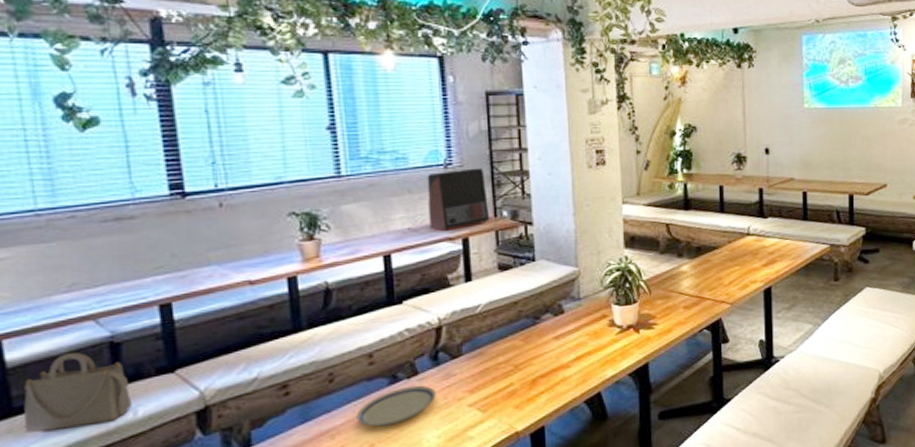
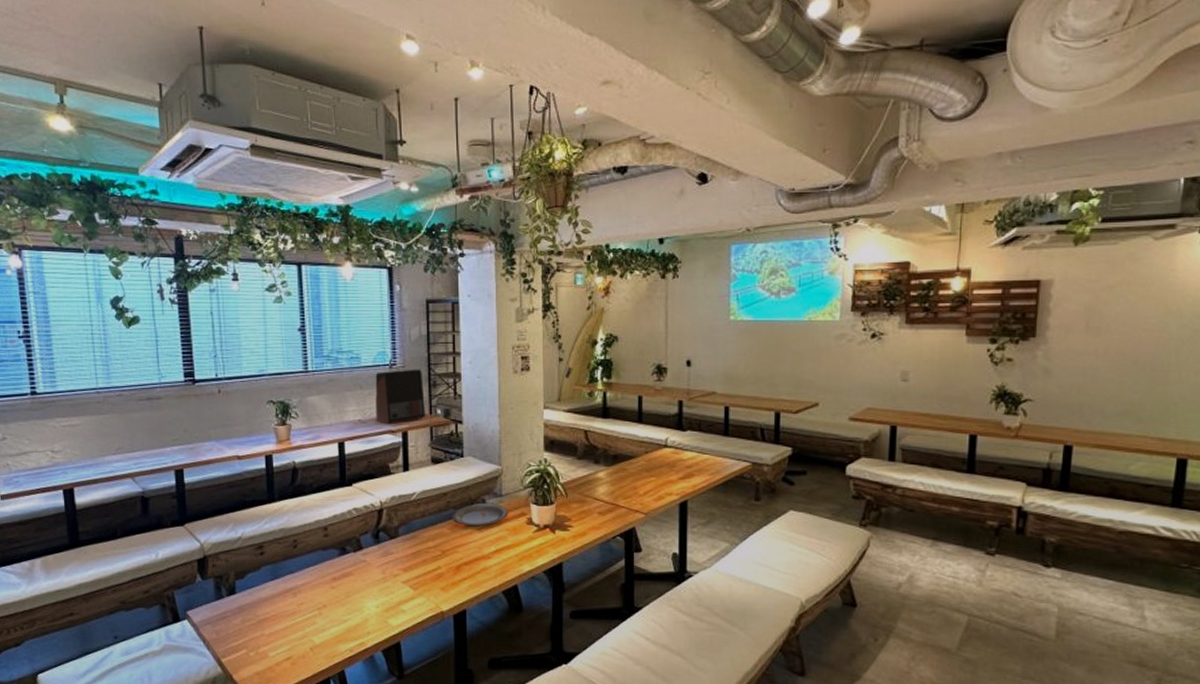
handbag: present [23,352,133,434] -> none [85,501,155,562]
plate: present [356,385,436,427] -> none [313,559,376,591]
plate: none [524,307,588,336] -> present [452,502,508,527]

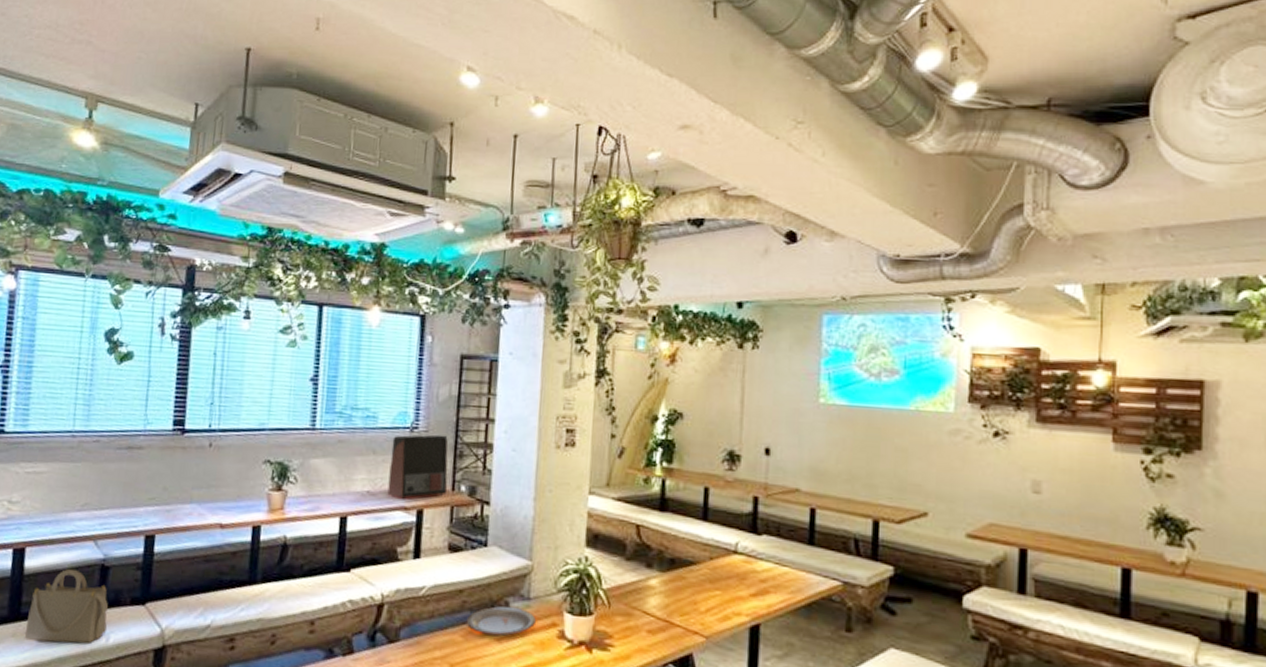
handbag: none [85,501,155,562] -> present [24,568,109,644]

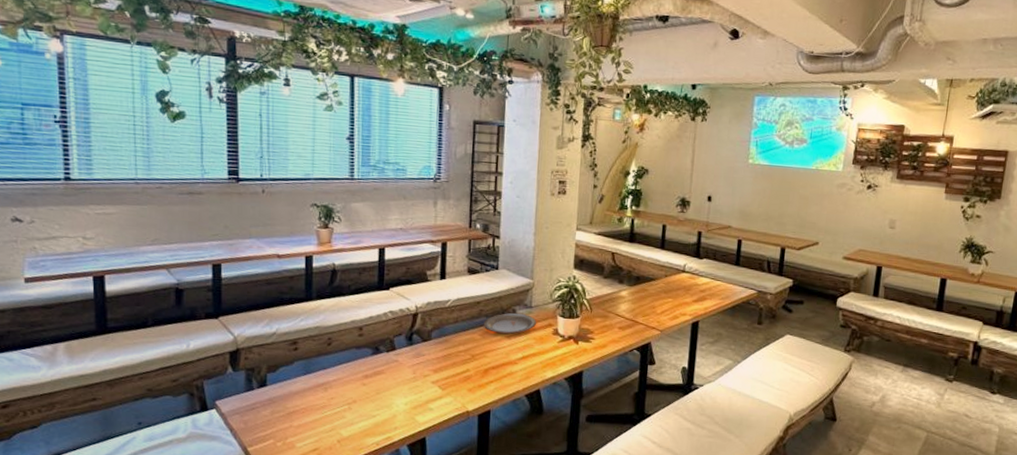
handbag: present [24,568,109,644] -> none [113,291,187,350]
speaker: present [387,434,449,499] -> none [417,184,466,234]

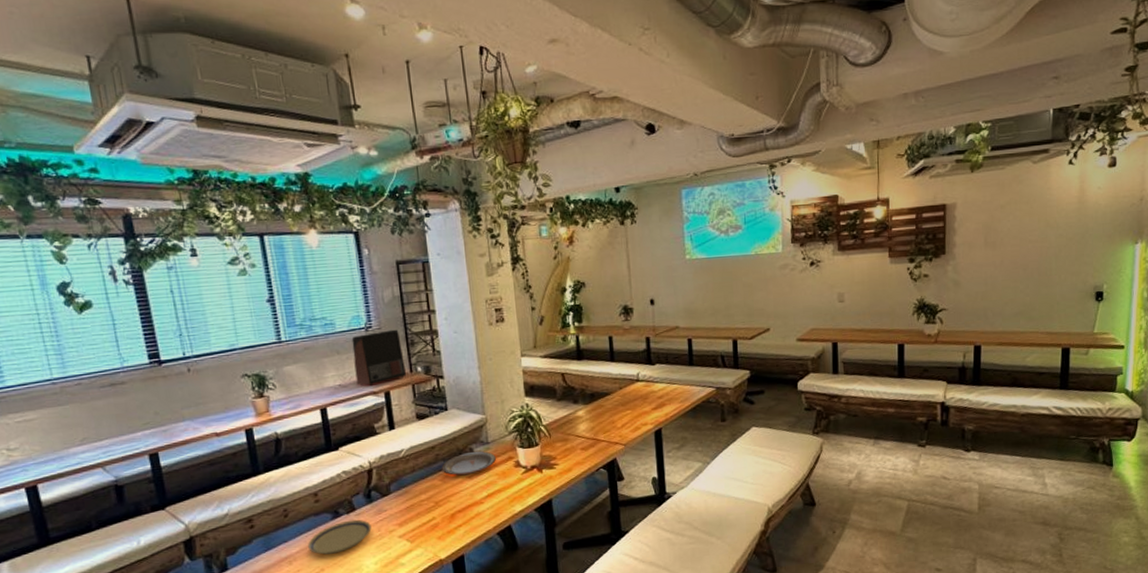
plate: none [345,358,408,388] -> present [308,519,372,555]
speaker: none [417,184,466,234] -> present [351,329,407,386]

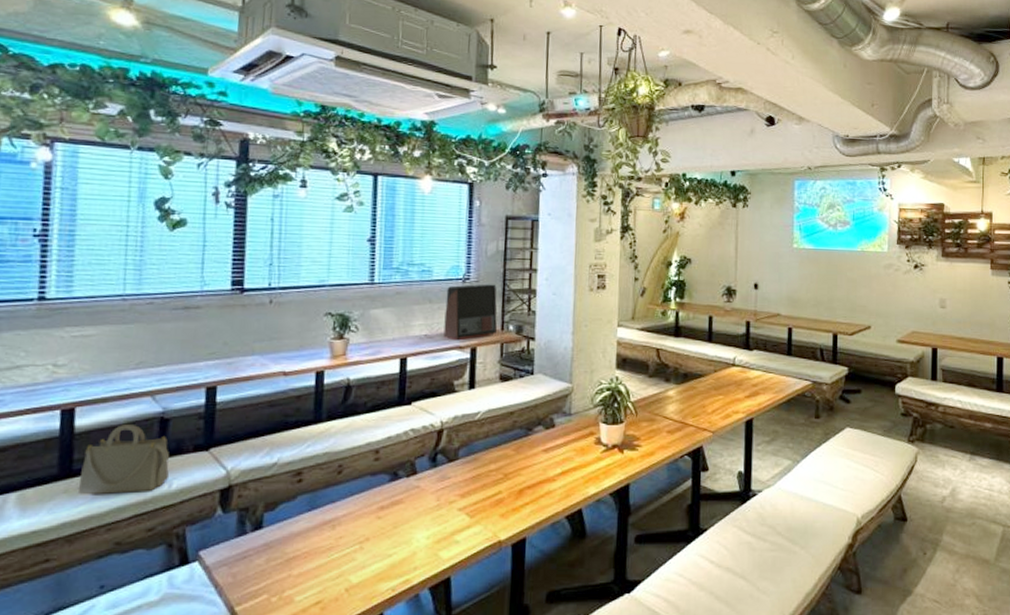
handbag: none [56,493,136,558] -> present [78,423,170,495]
plate: present [308,519,372,555] -> none [357,484,431,522]
plate: present [441,451,496,476] -> none [517,422,576,448]

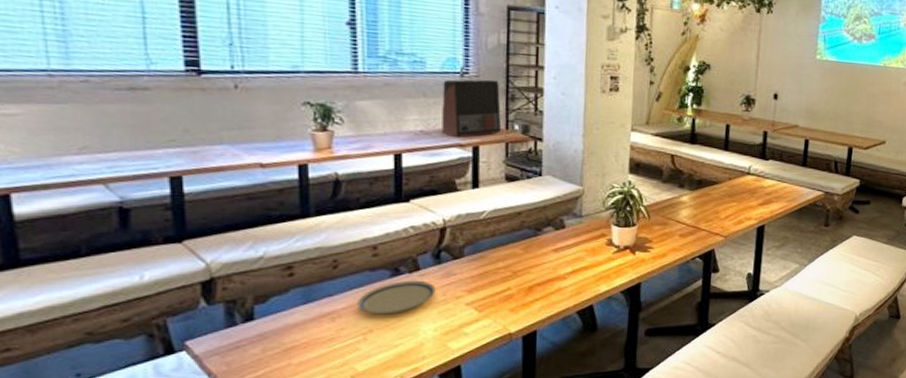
handbag: present [78,423,170,495] -> none [30,212,140,286]
plate: none [357,484,431,522] -> present [357,280,436,315]

